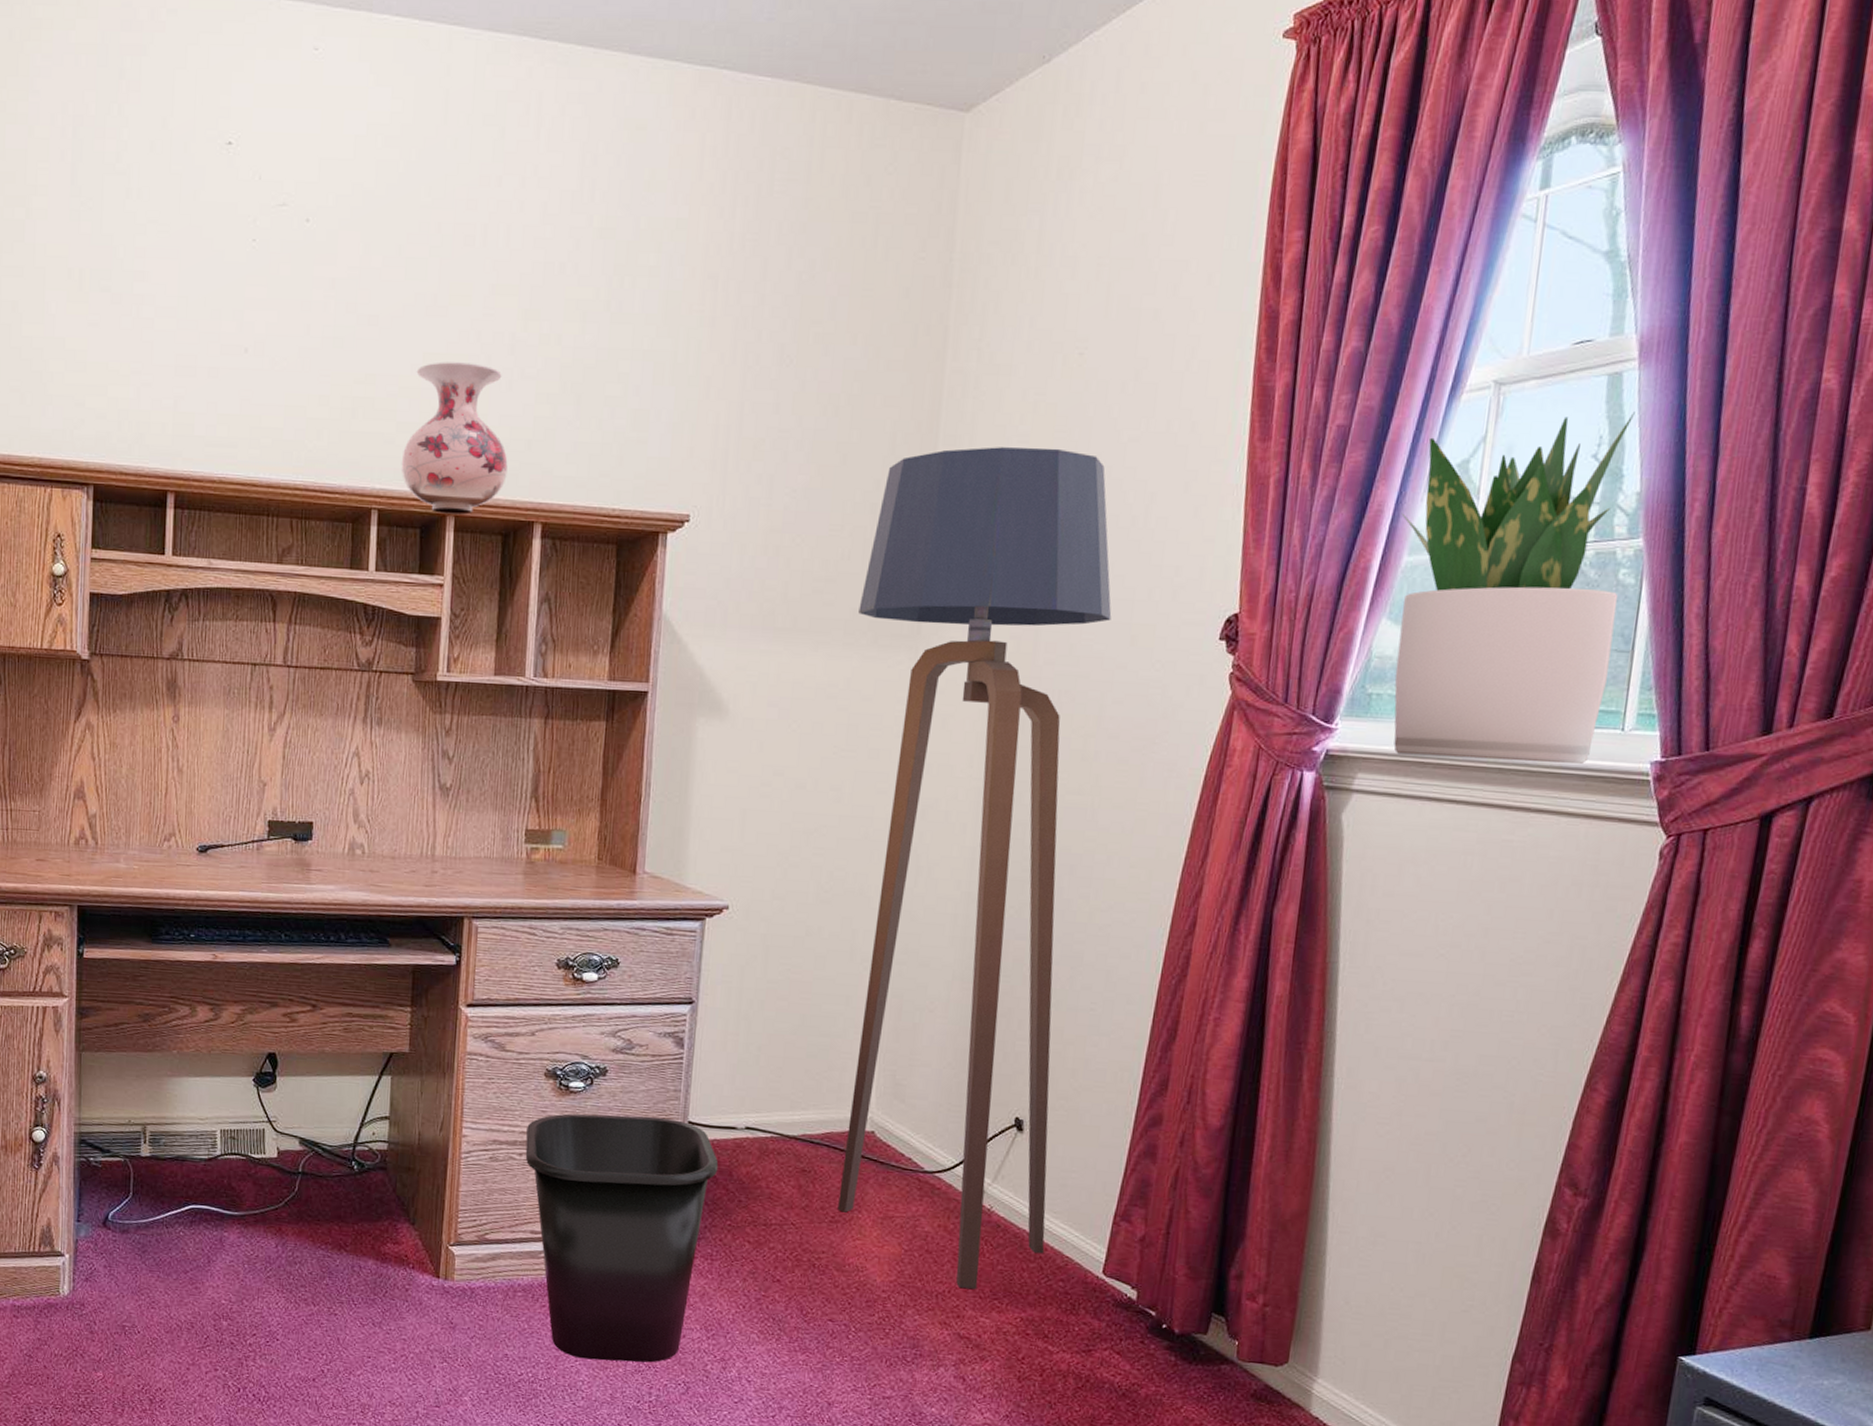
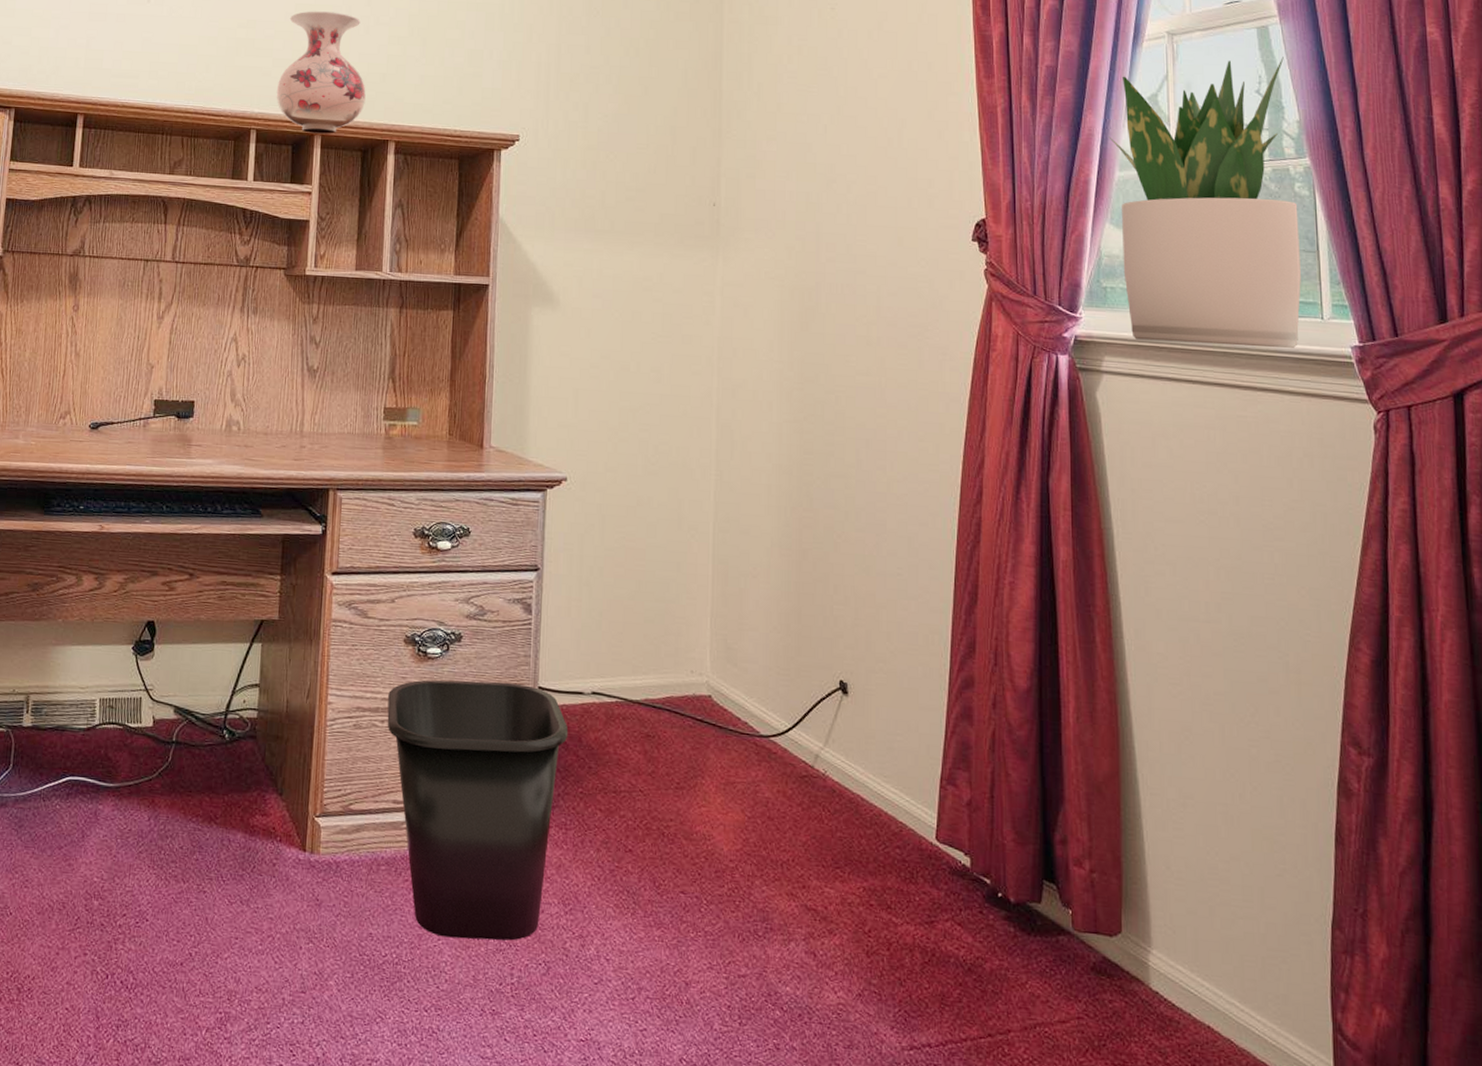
floor lamp: present [838,447,1112,1289] -> none [666,81,879,857]

